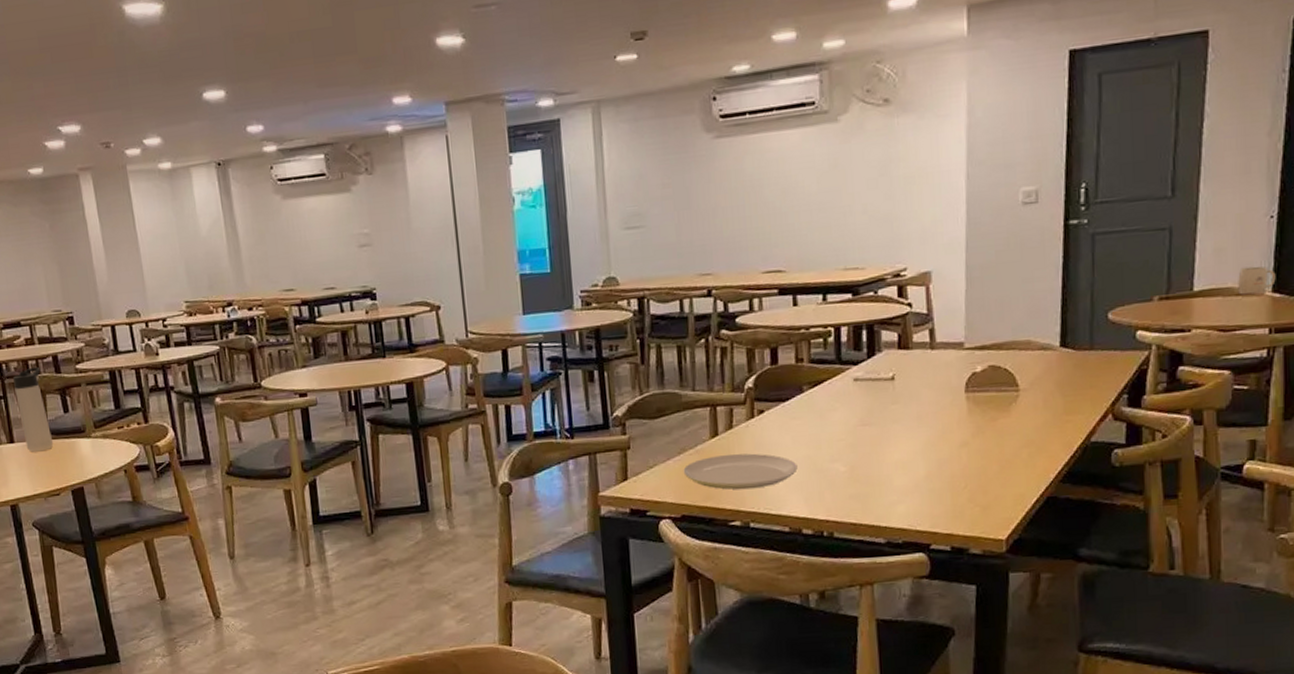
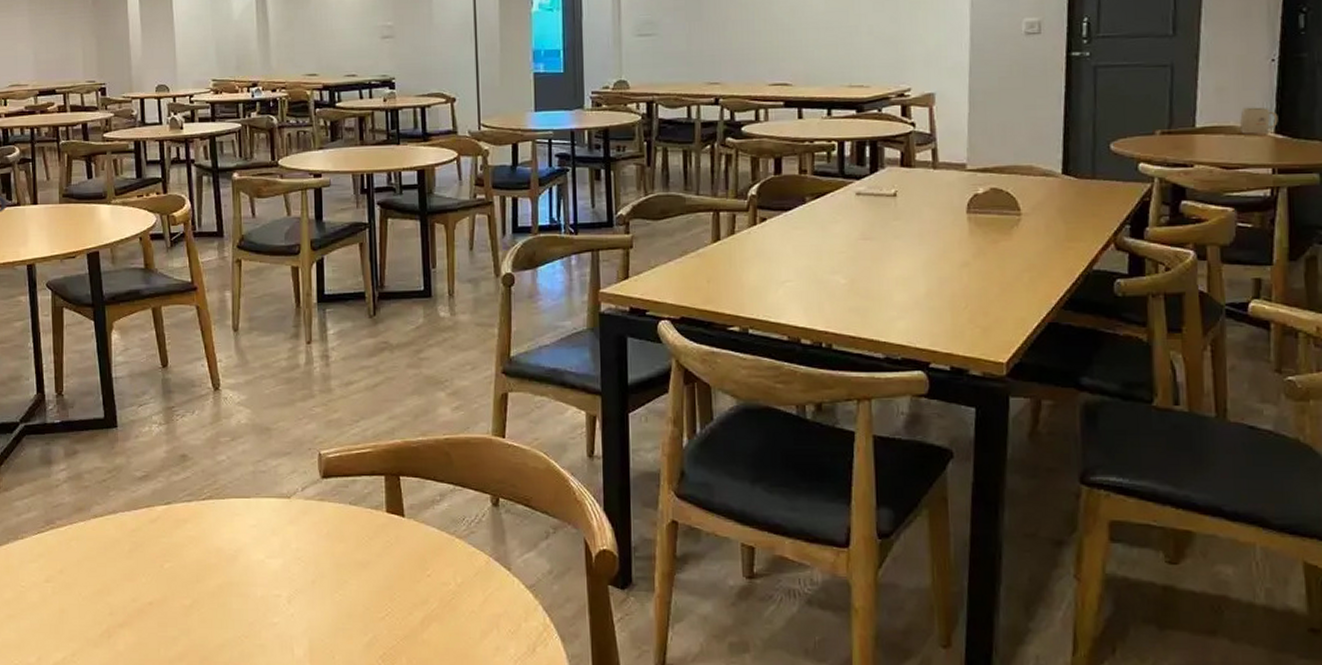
thermos bottle: present [13,366,54,454] -> none [43,133,75,216]
plate: present [683,453,798,490] -> none [684,260,798,296]

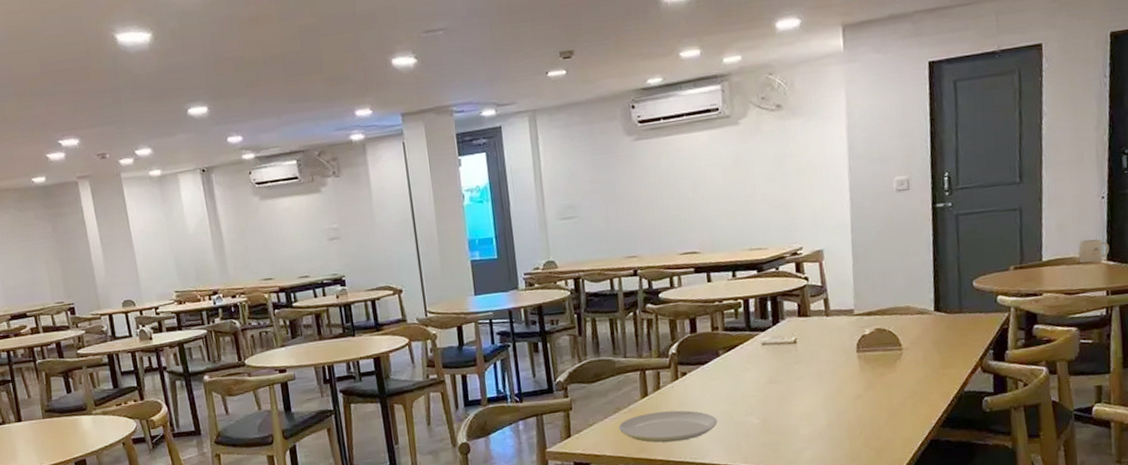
plate: none [684,260,798,296] -> present [619,410,718,443]

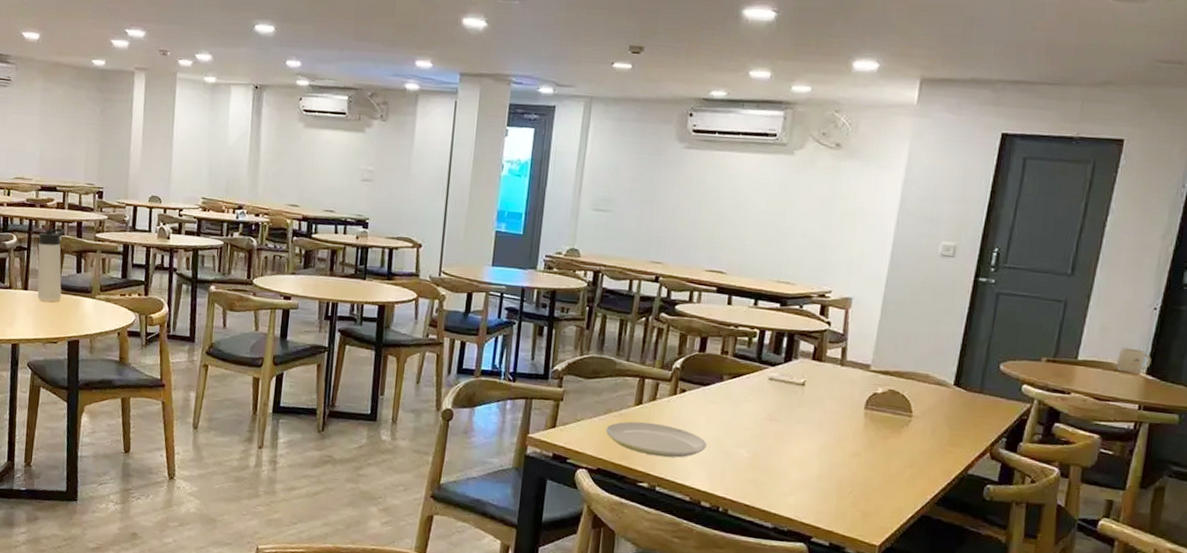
thermos bottle: none [20,353,58,431] -> present [37,228,65,303]

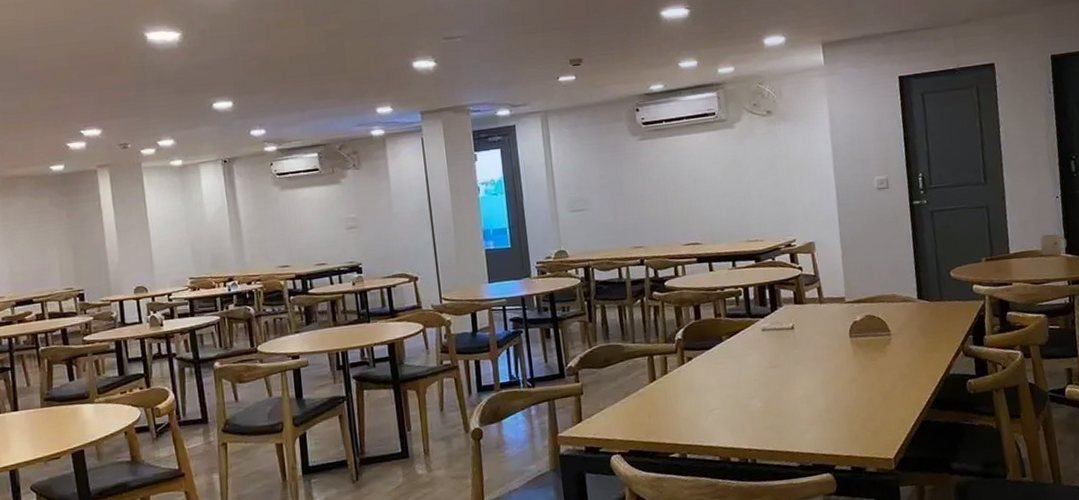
thermos bottle: present [37,228,65,303] -> none [22,339,57,420]
plate: present [605,421,707,458] -> none [628,394,723,426]

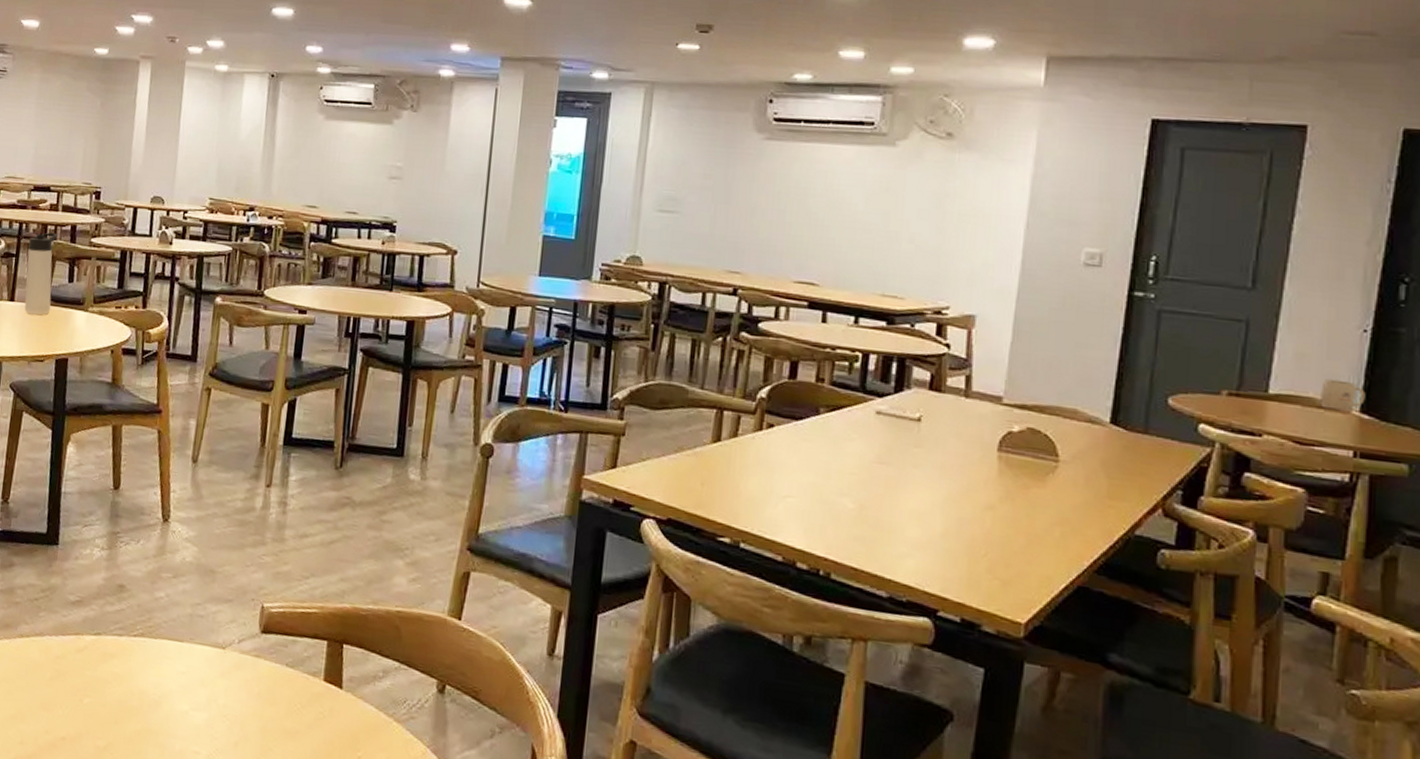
thermos bottle: none [22,339,57,420] -> present [24,232,57,316]

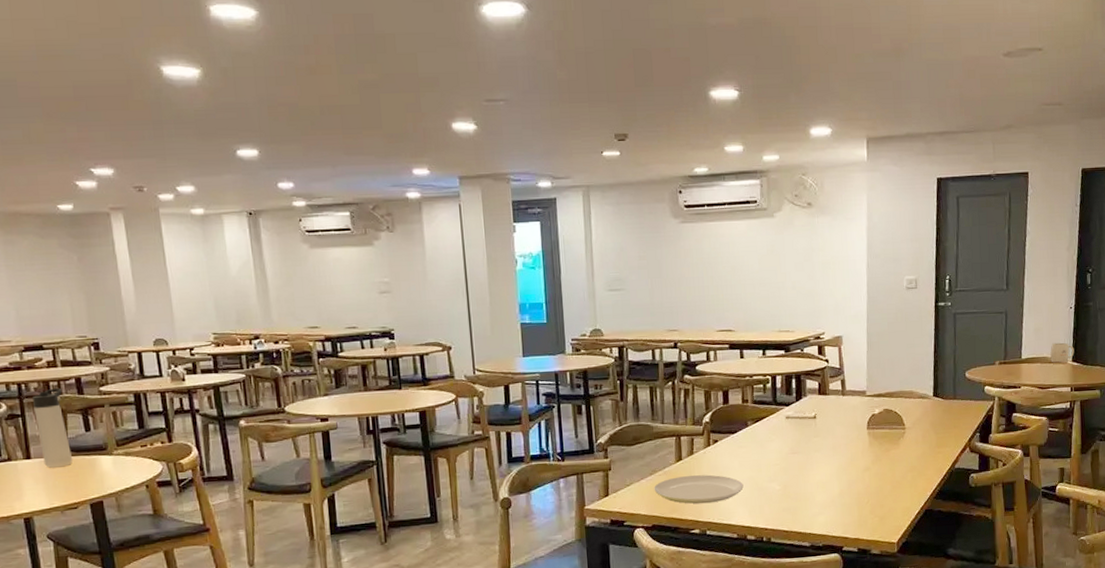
plate: none [677,462,802,508] -> present [654,474,744,504]

